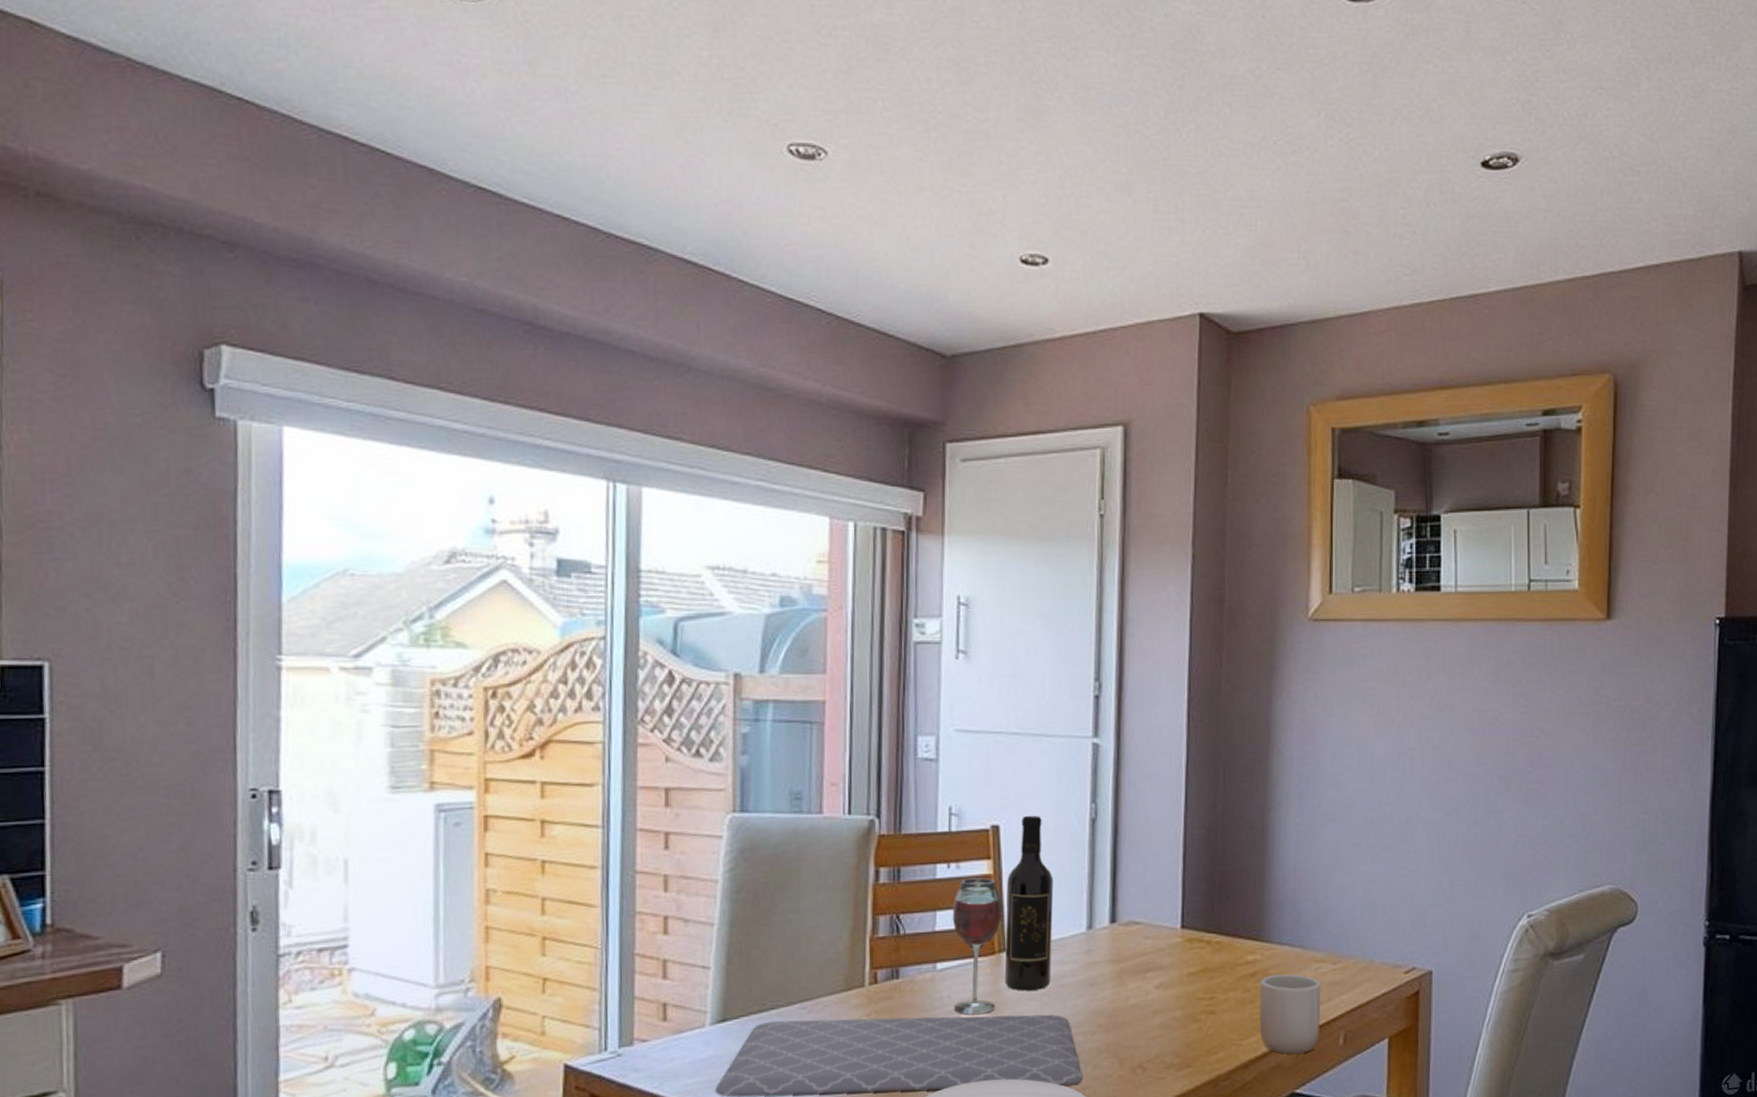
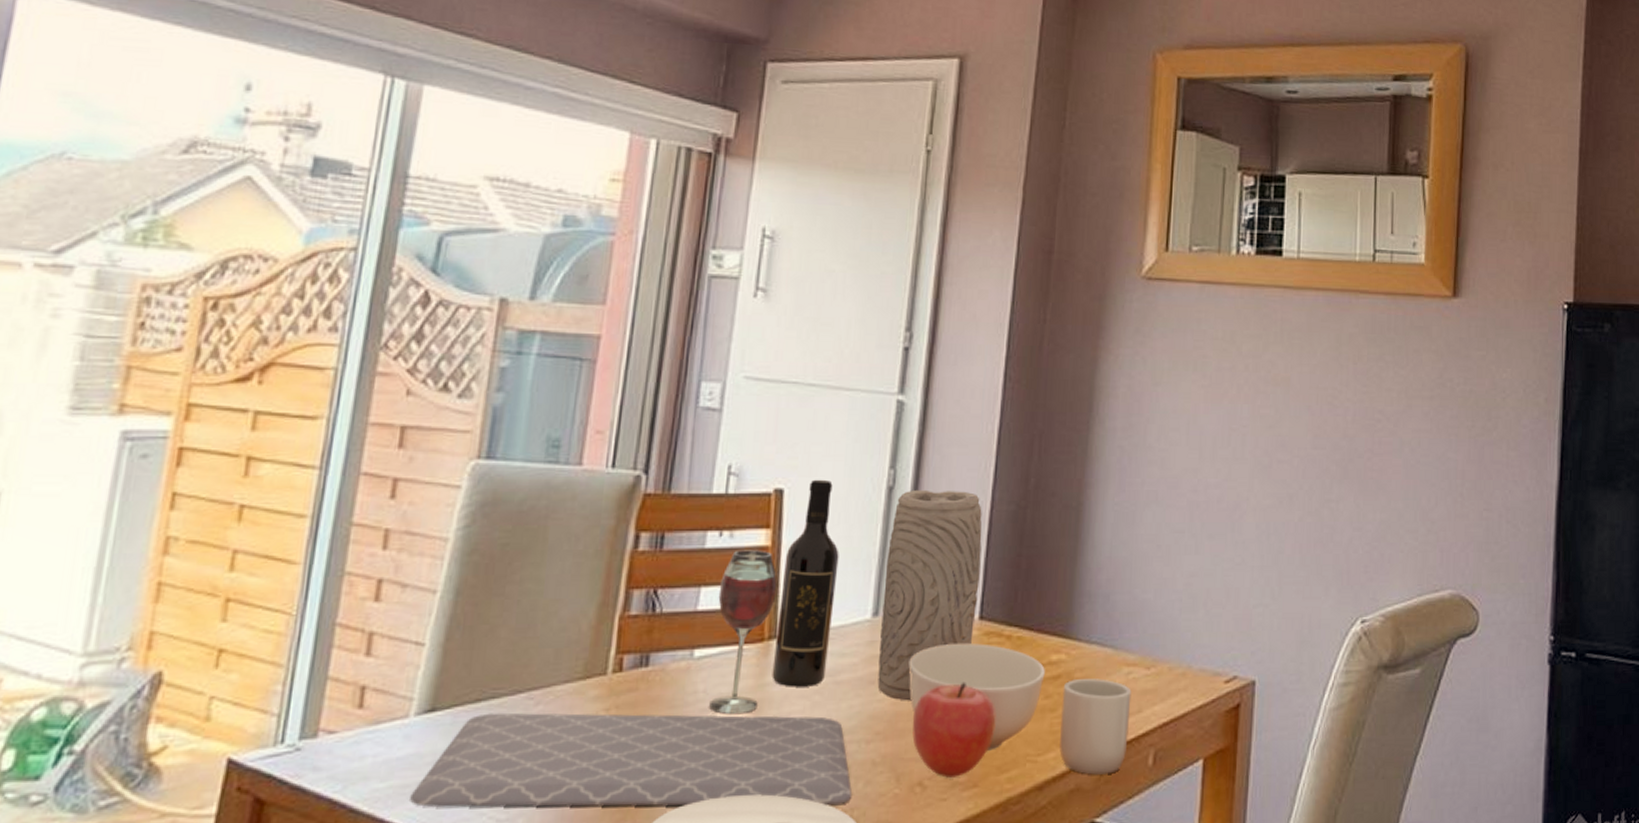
vase: none [1095,819,1179,999] -> present [877,489,982,701]
bowl: none [1122,949,1243,1037] -> present [909,643,1045,751]
fruit: none [1129,981,1202,1061] -> present [912,682,996,778]

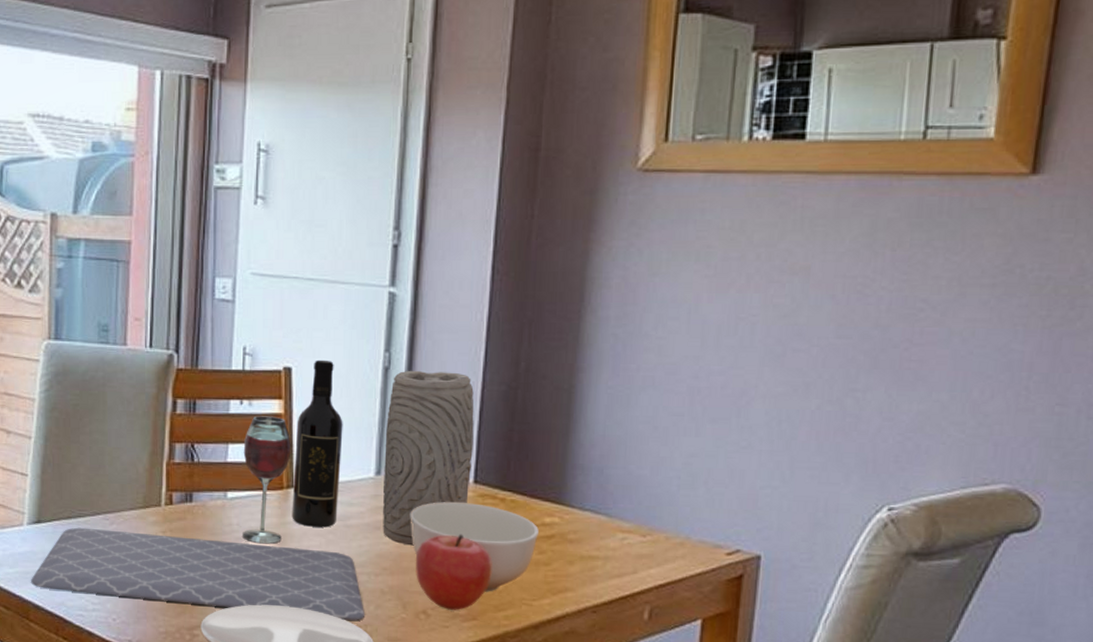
mug: present [1059,679,1132,775] -> none [554,540,626,622]

